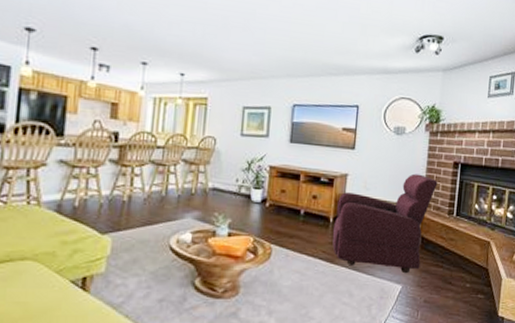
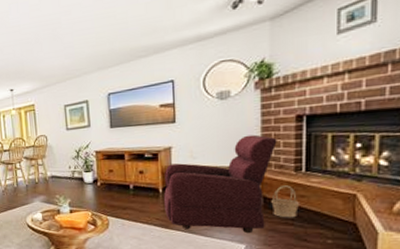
basket: none [427,227,450,260] -> present [271,185,301,218]

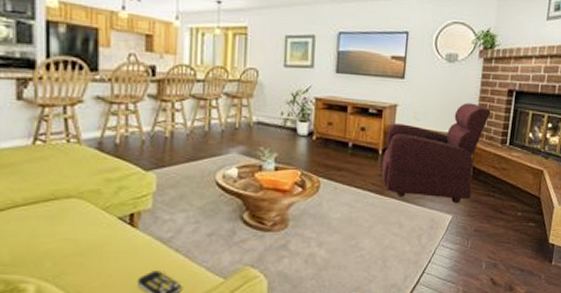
basket: present [271,185,301,218] -> none [479,157,502,190]

